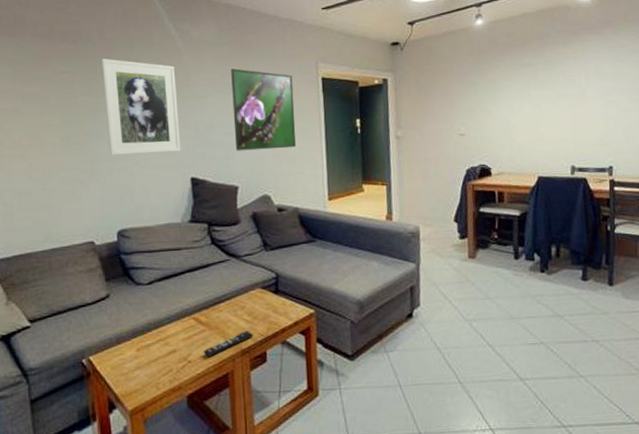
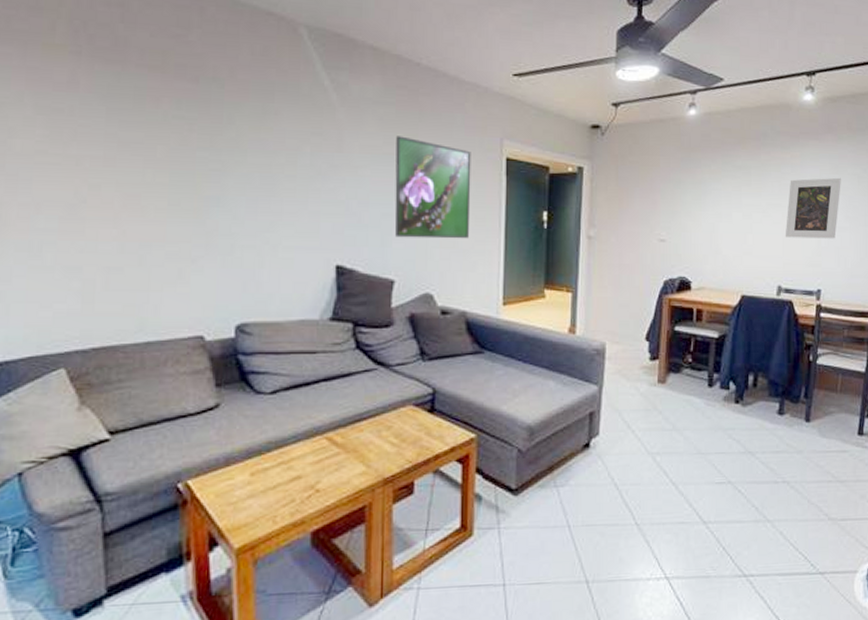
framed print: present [102,58,181,155] -> none [229,106,326,231]
remote control: present [203,331,253,358] -> none [336,456,399,487]
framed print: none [574,65,623,123] -> present [785,177,841,239]

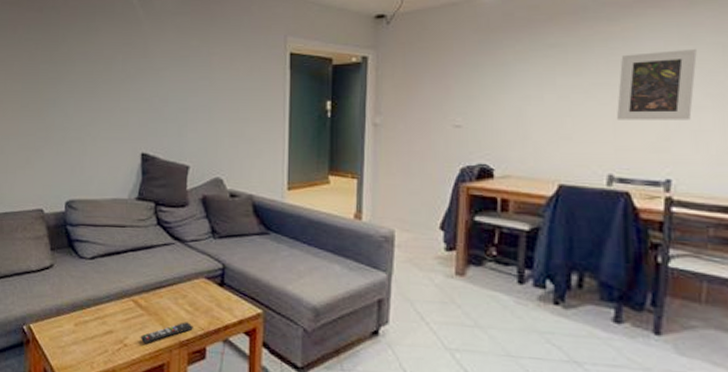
remote control: none [336,456,399,487] -> present [140,322,193,344]
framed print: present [394,136,471,239] -> none [189,40,257,129]

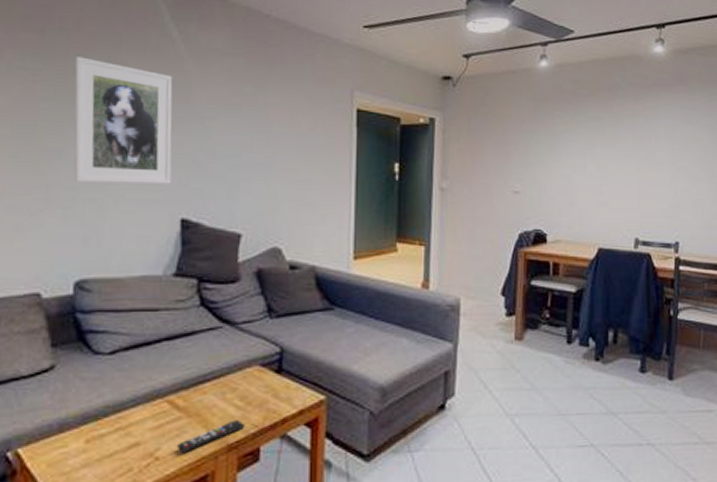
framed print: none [63,27,134,125] -> present [74,57,173,184]
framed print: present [616,48,697,120] -> none [640,128,695,190]

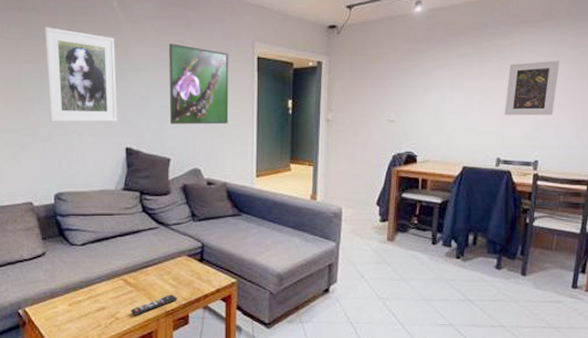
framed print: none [242,87,321,192] -> present [169,43,229,125]
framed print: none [640,128,695,190] -> present [504,60,559,116]

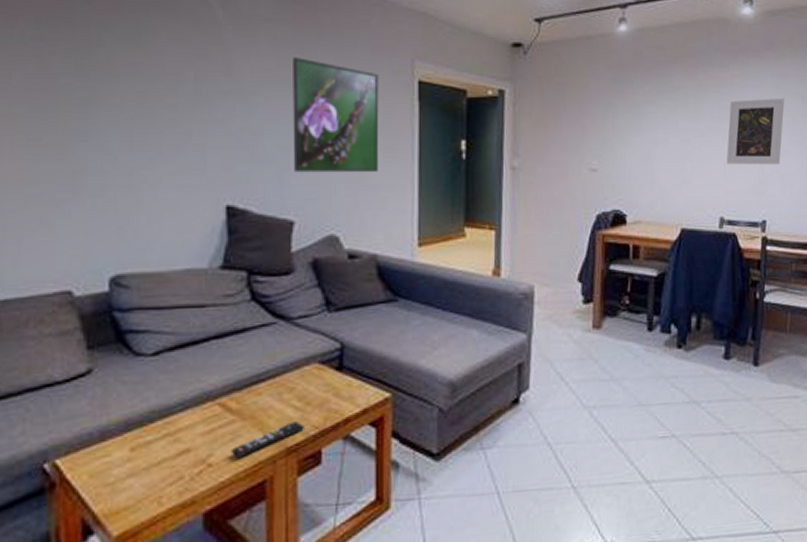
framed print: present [45,27,118,122] -> none [98,25,214,167]

